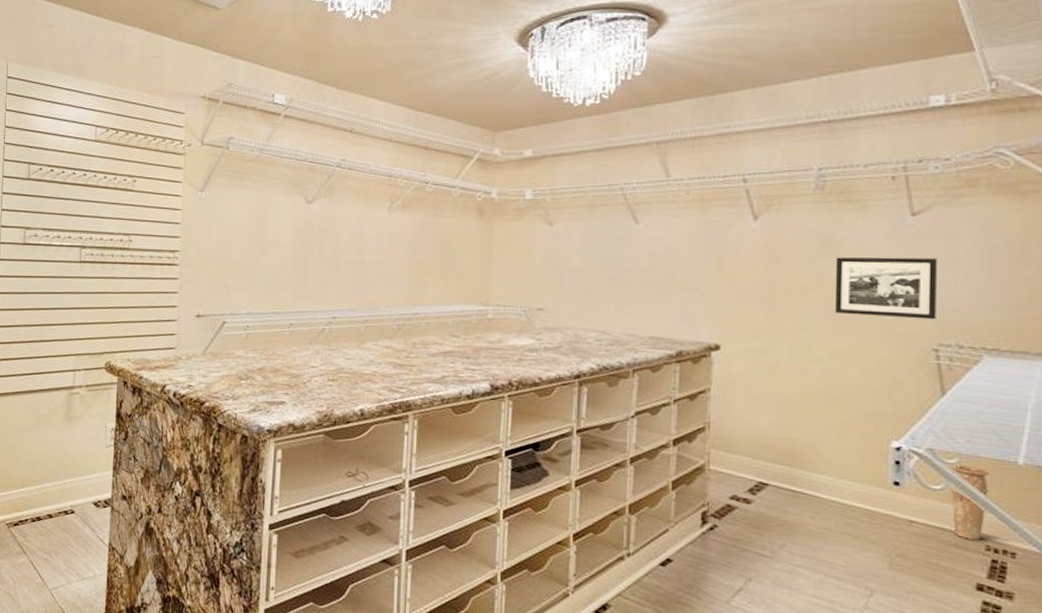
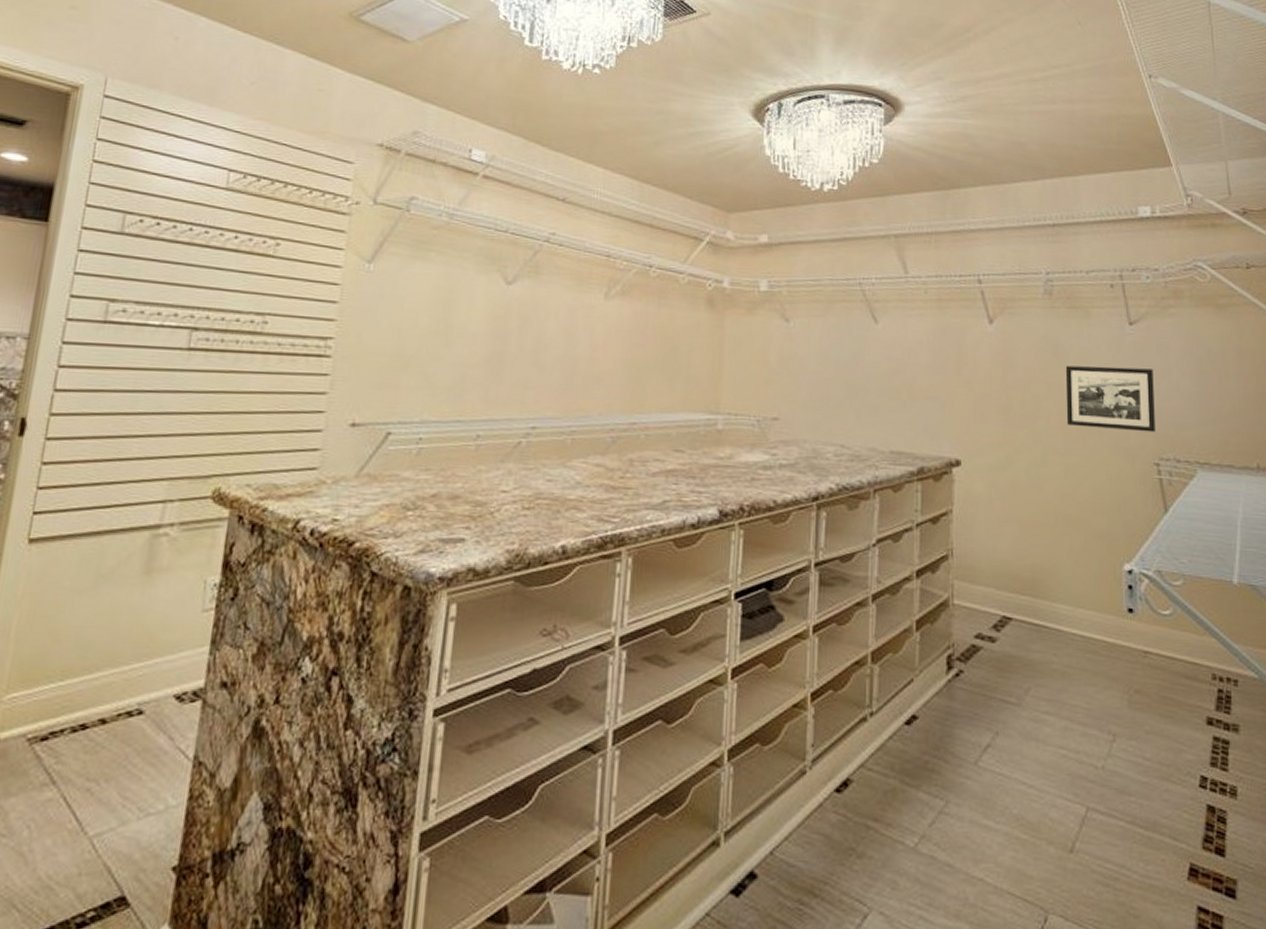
vase: present [949,464,991,540] -> none [1176,587,1211,669]

